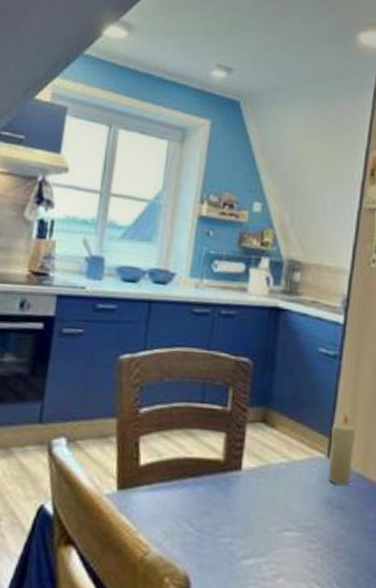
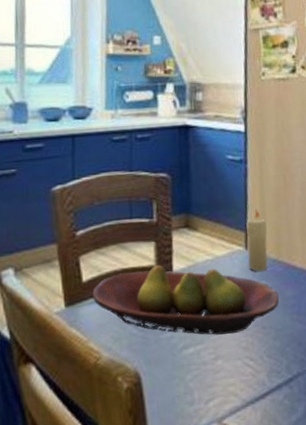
fruit bowl: none [149,460,359,551] -> present [93,265,279,335]

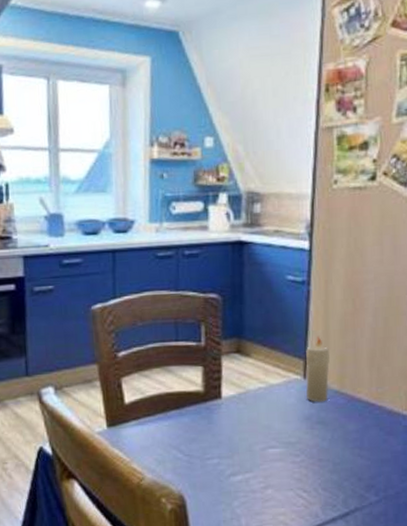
fruit bowl: present [93,265,279,335] -> none [135,390,339,464]

